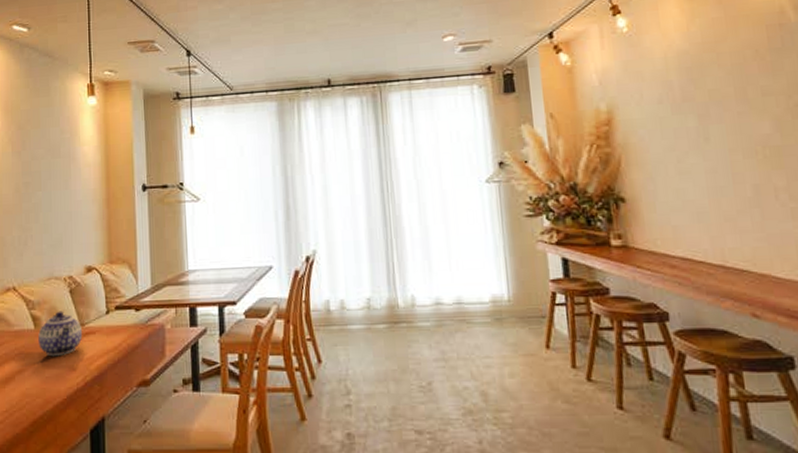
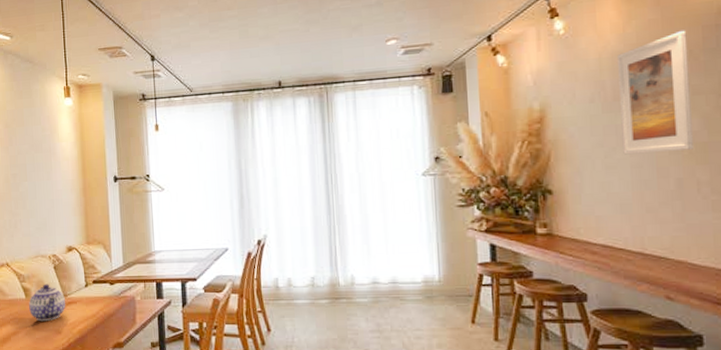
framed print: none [683,29,767,159] -> present [618,30,693,155]

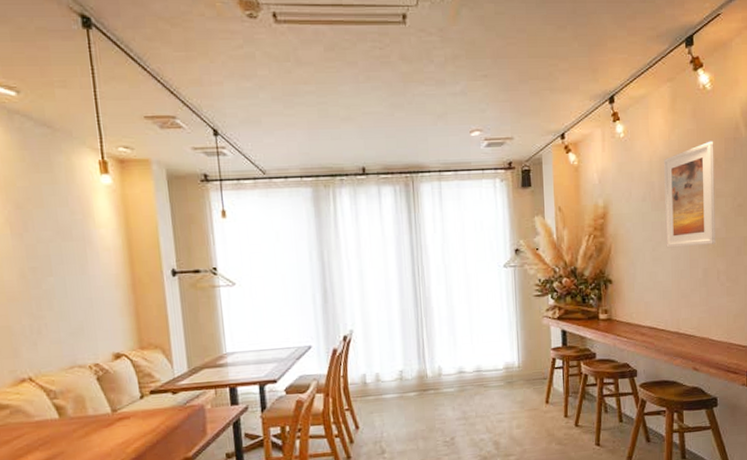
teapot: present [29,284,66,322] -> none [64,398,116,444]

